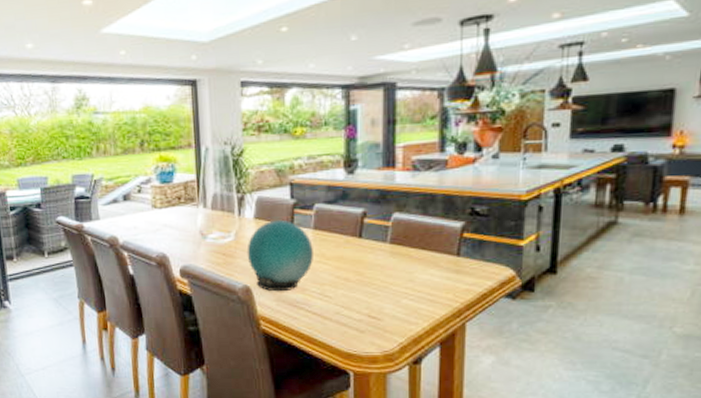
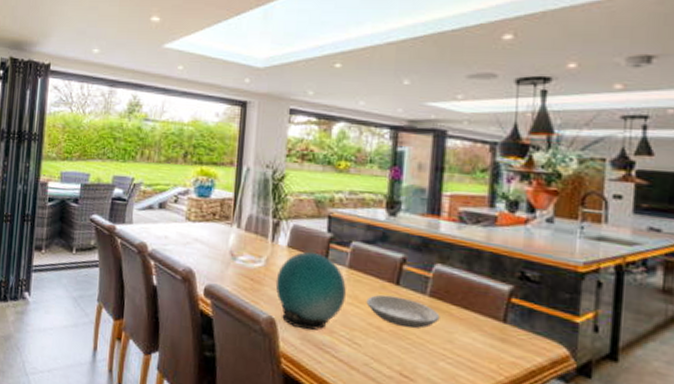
plate: none [333,248,401,275] -> present [366,294,440,329]

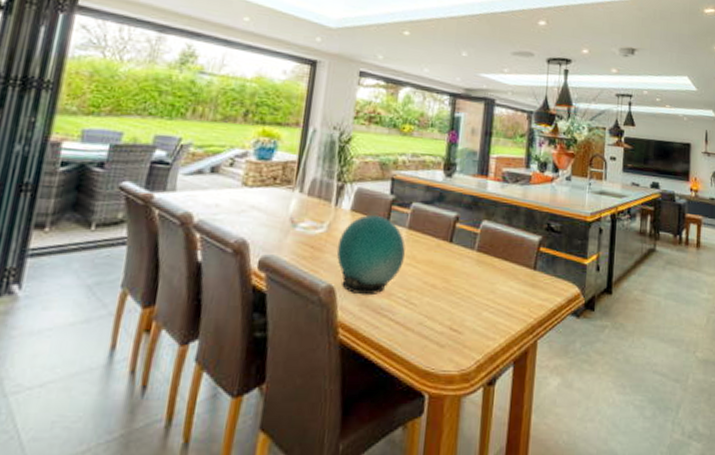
plate: present [366,294,440,329] -> none [423,253,485,283]

